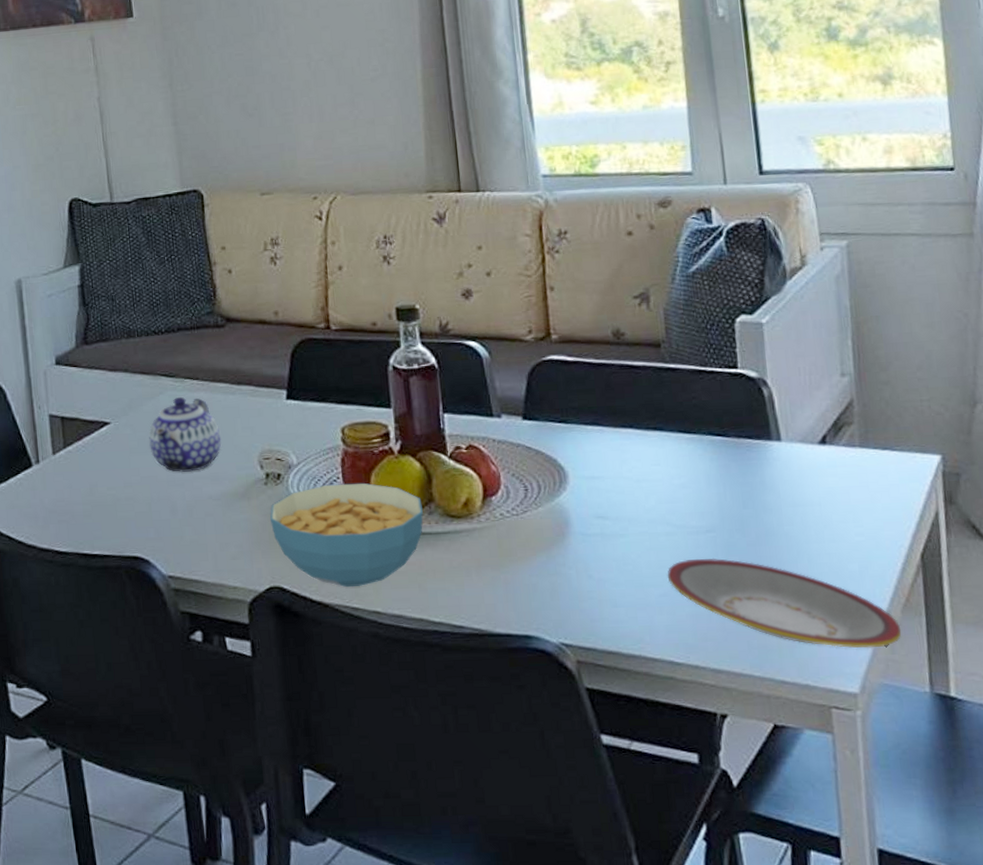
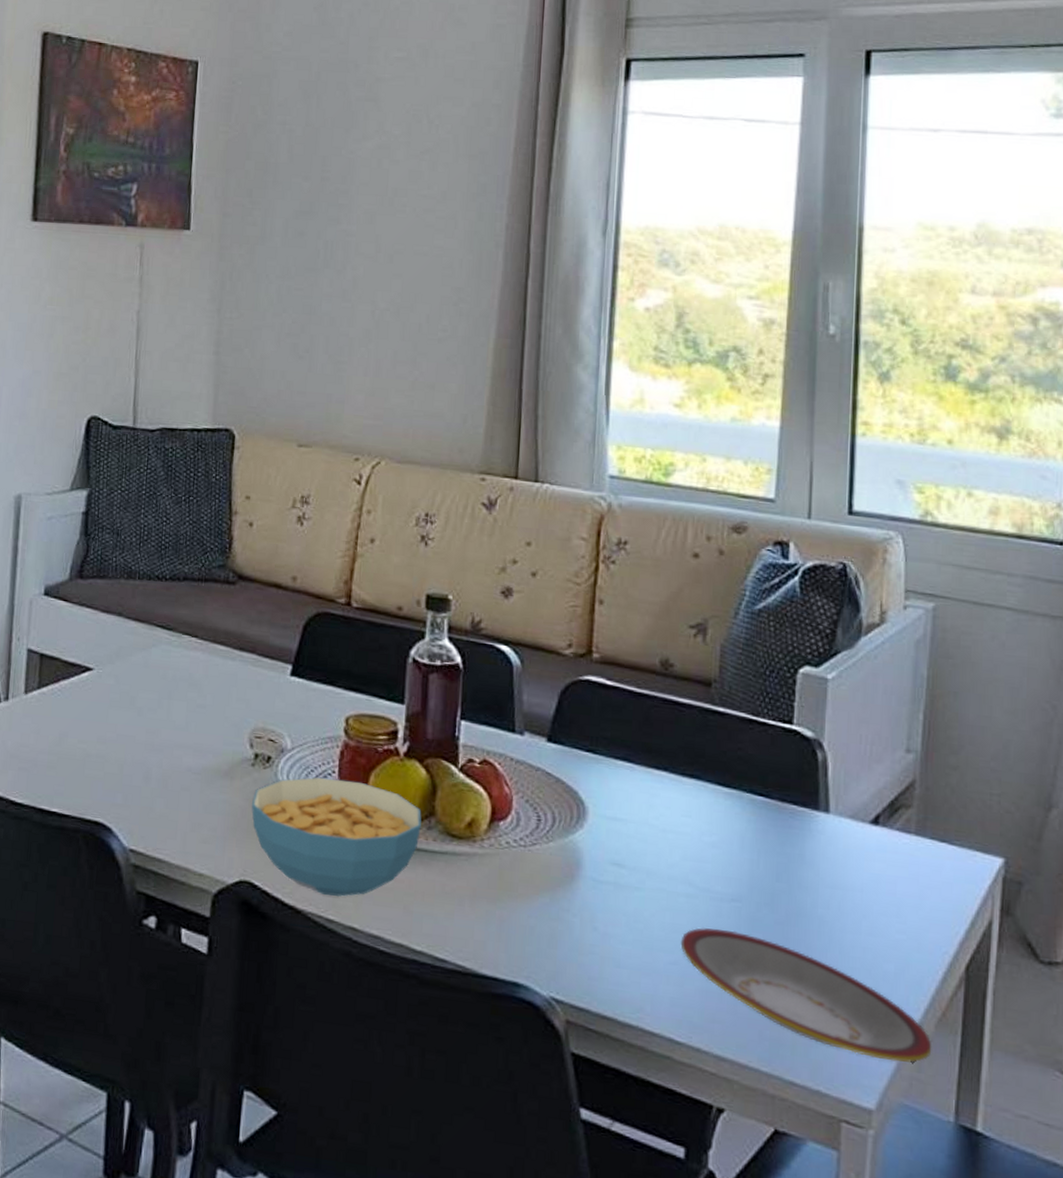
teapot: present [148,396,222,472] -> none [132,652,213,738]

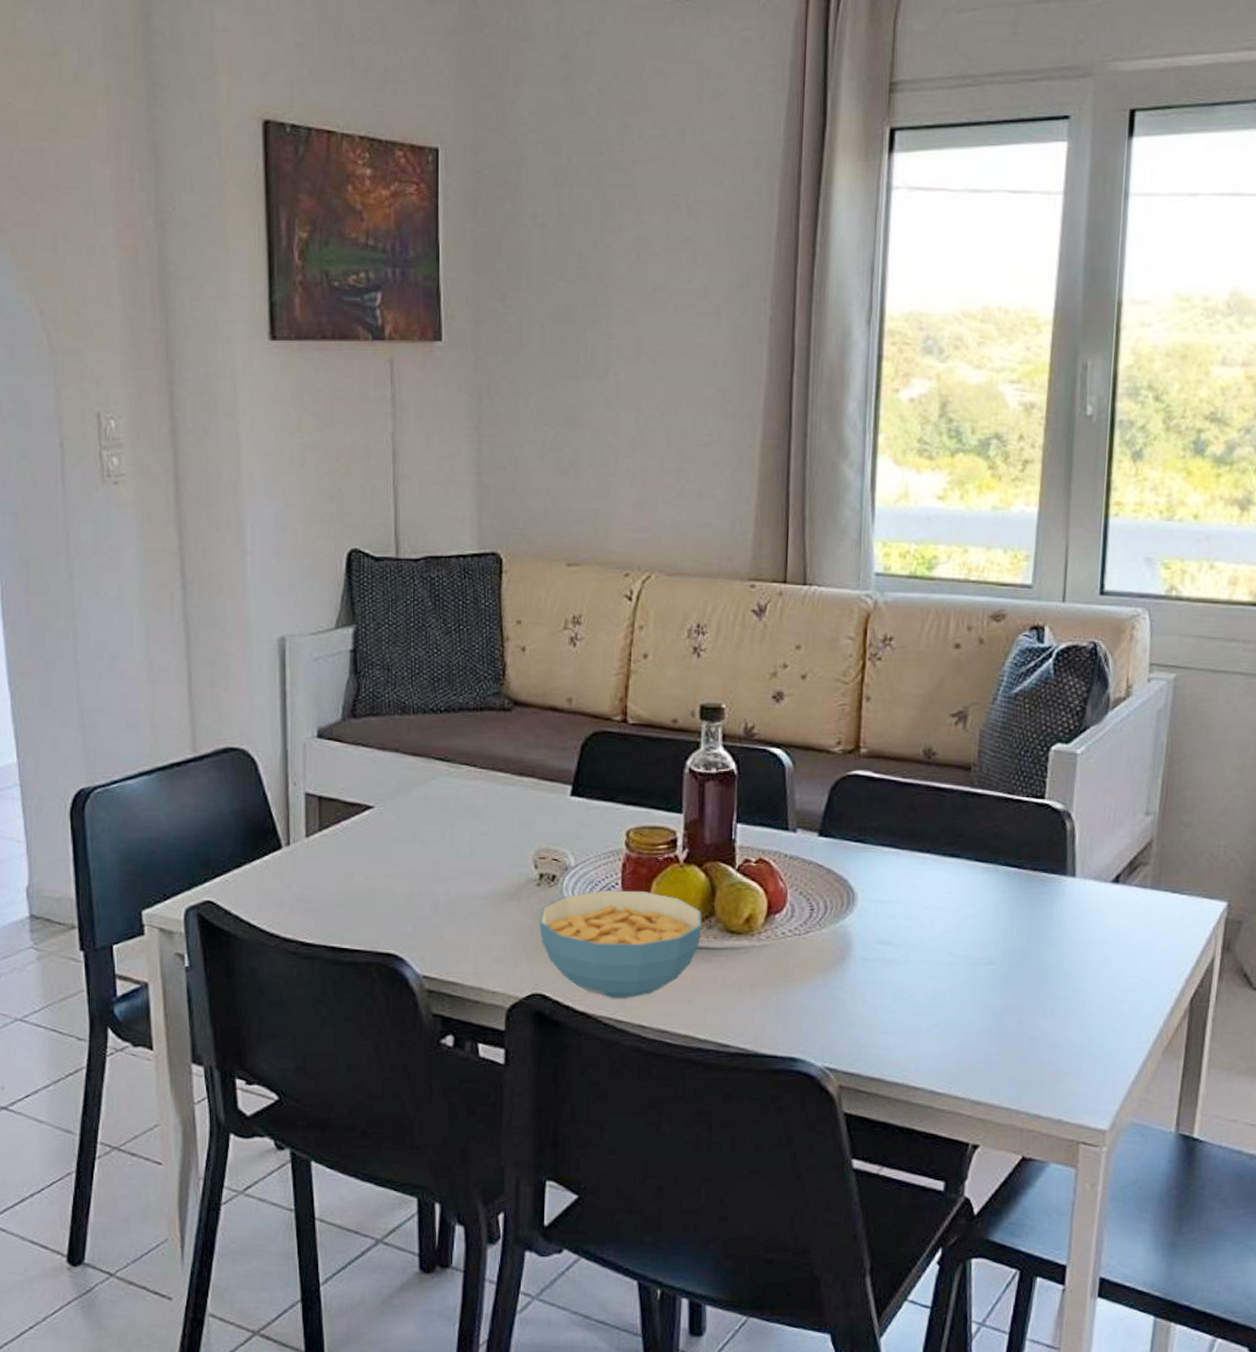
plate: present [680,928,932,1063] -> none [941,990,1159,1088]

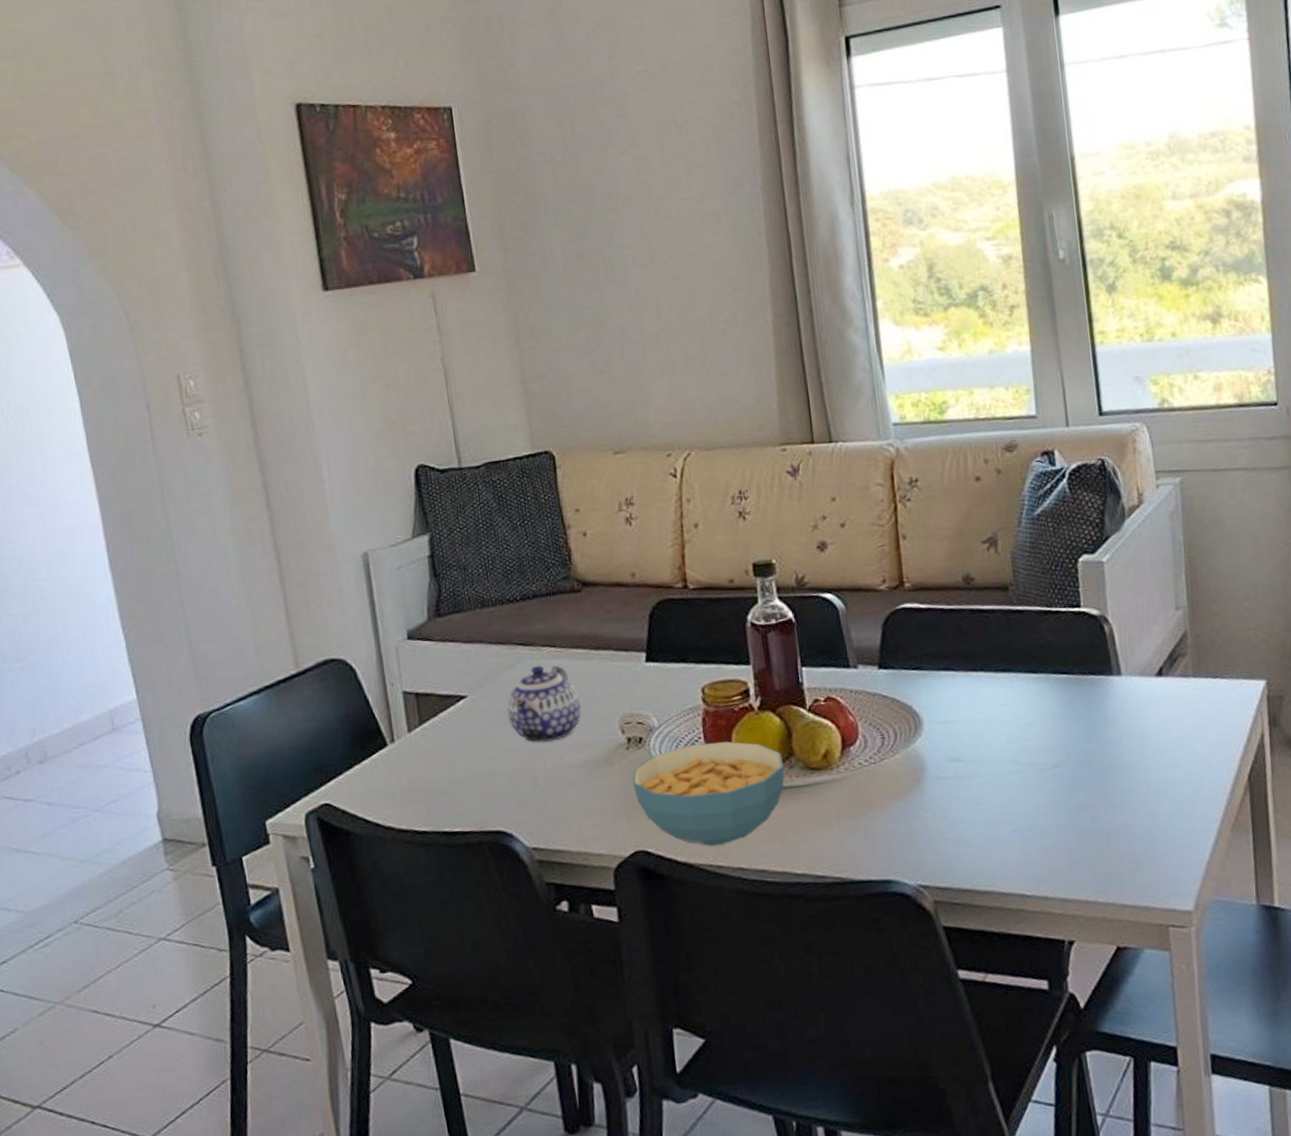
teapot: none [415,784,495,866] -> present [507,665,582,743]

